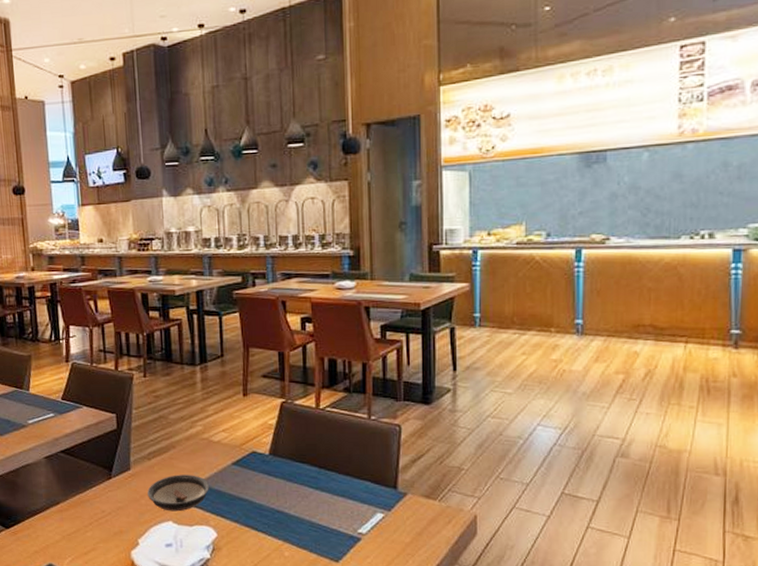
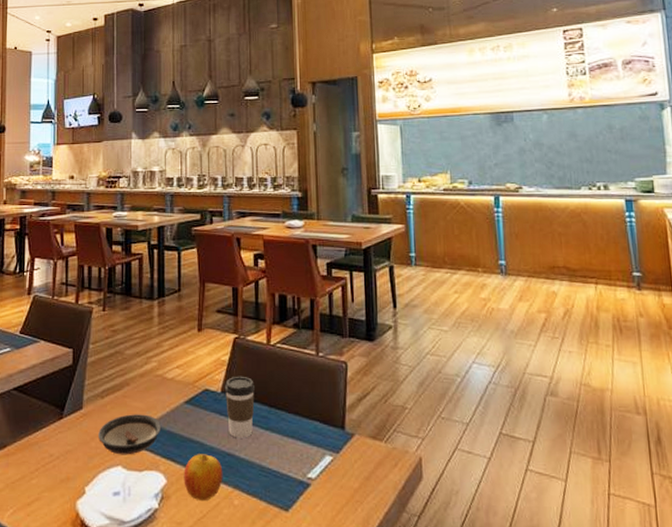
apple: none [233,511,273,553] -> present [184,454,223,502]
coffee cup: none [272,439,305,497] -> present [224,376,256,438]

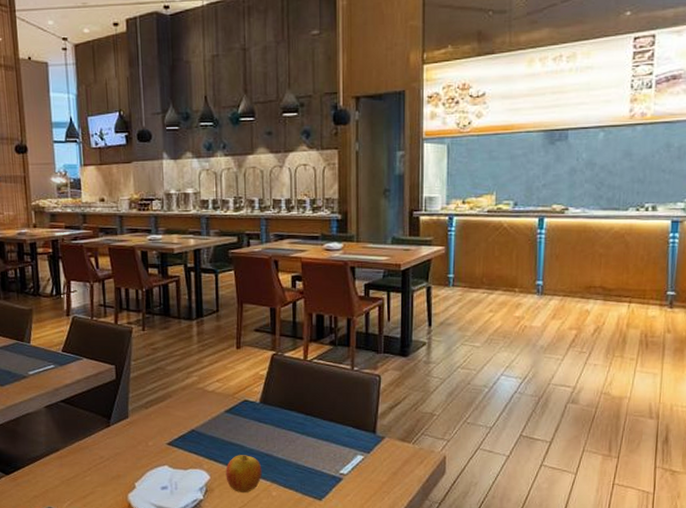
saucer: present [98,414,162,455] -> none [145,422,204,457]
coffee cup: present [224,376,256,438] -> none [262,388,293,442]

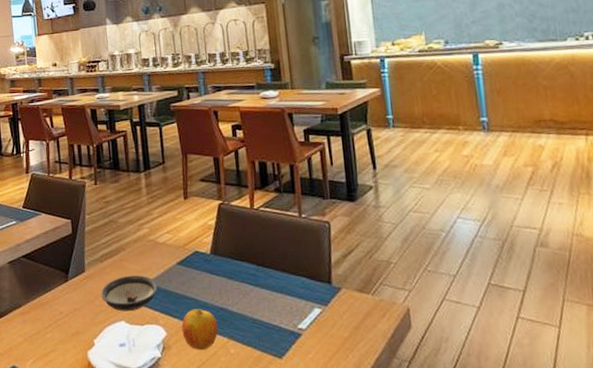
saucer: none [145,422,204,457] -> present [101,275,158,312]

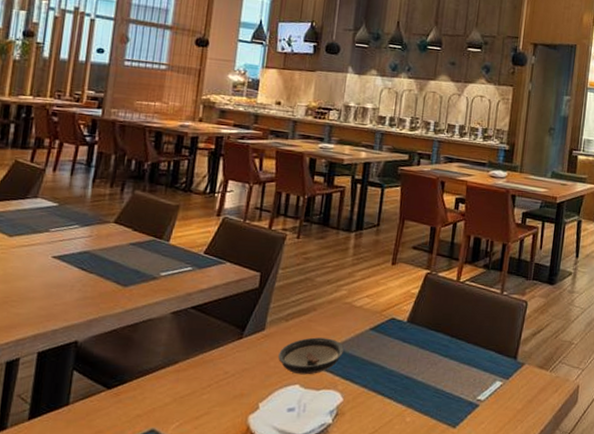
apple: present [181,309,219,351] -> none [360,376,400,418]

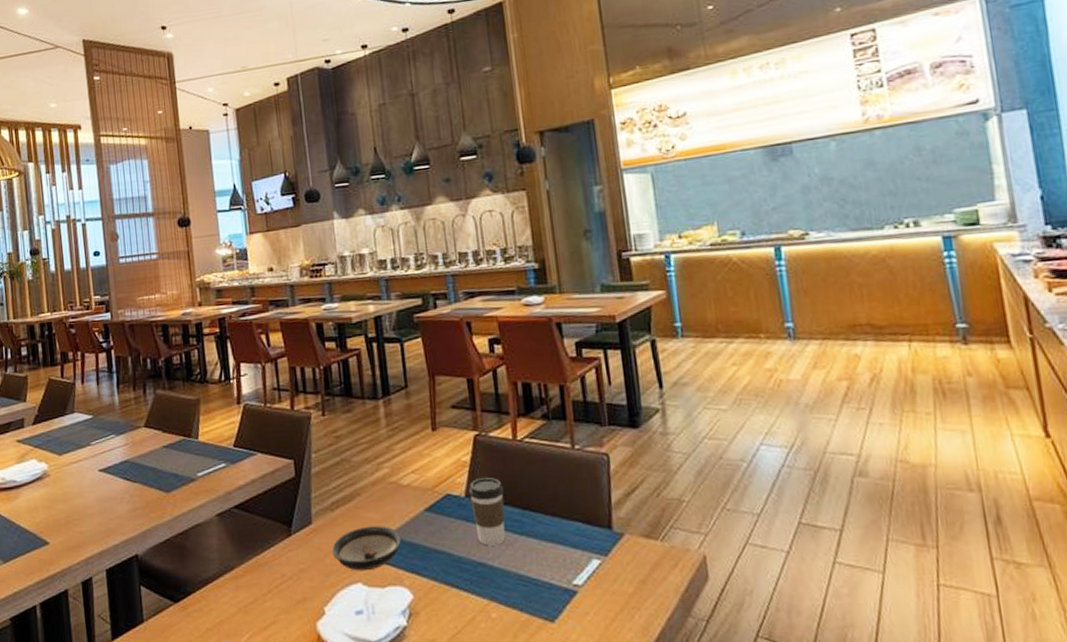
coffee cup: none [409,307,441,364] -> present [468,477,506,546]

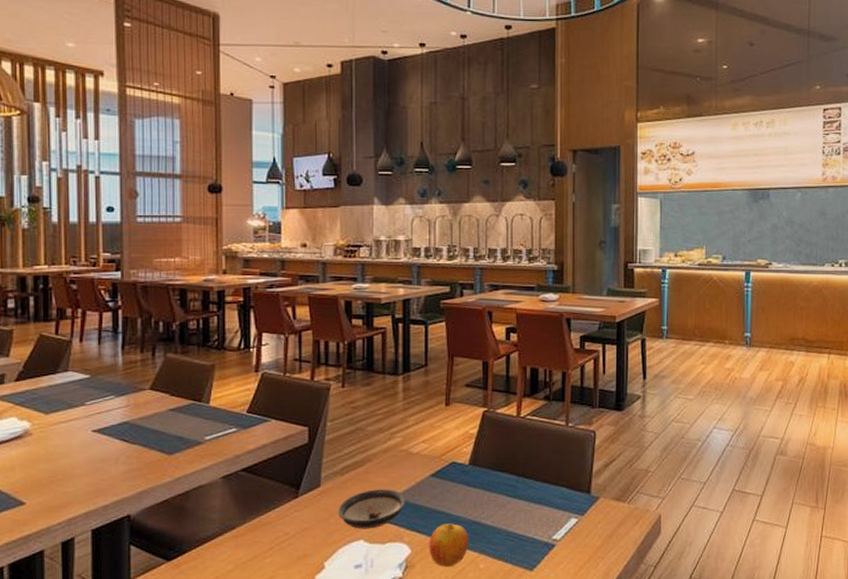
apple: none [431,565,477,616] -> present [429,523,469,568]
coffee cup: present [468,477,506,546] -> none [472,447,504,507]

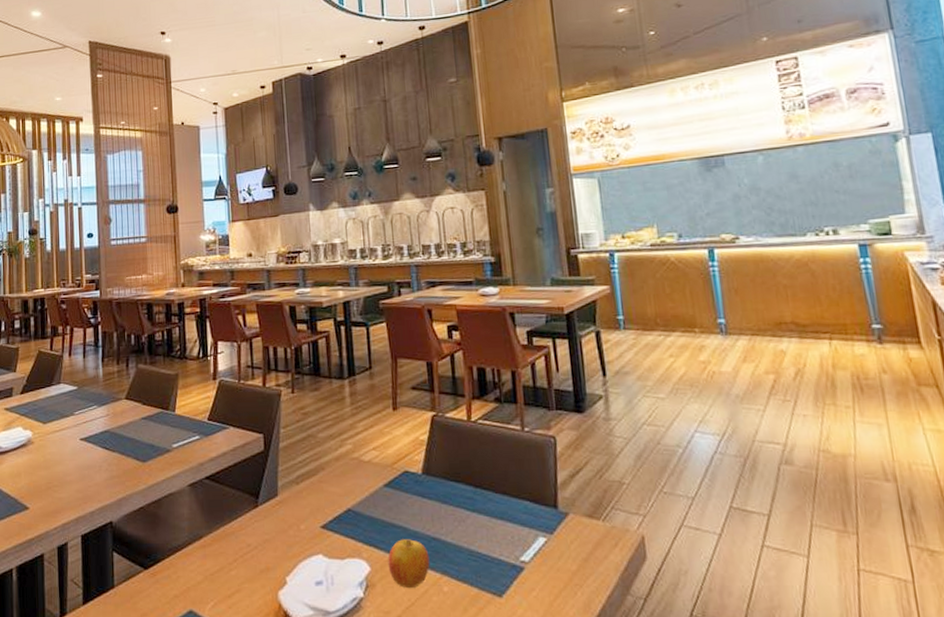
saucer: present [338,489,406,530] -> none [296,499,362,543]

